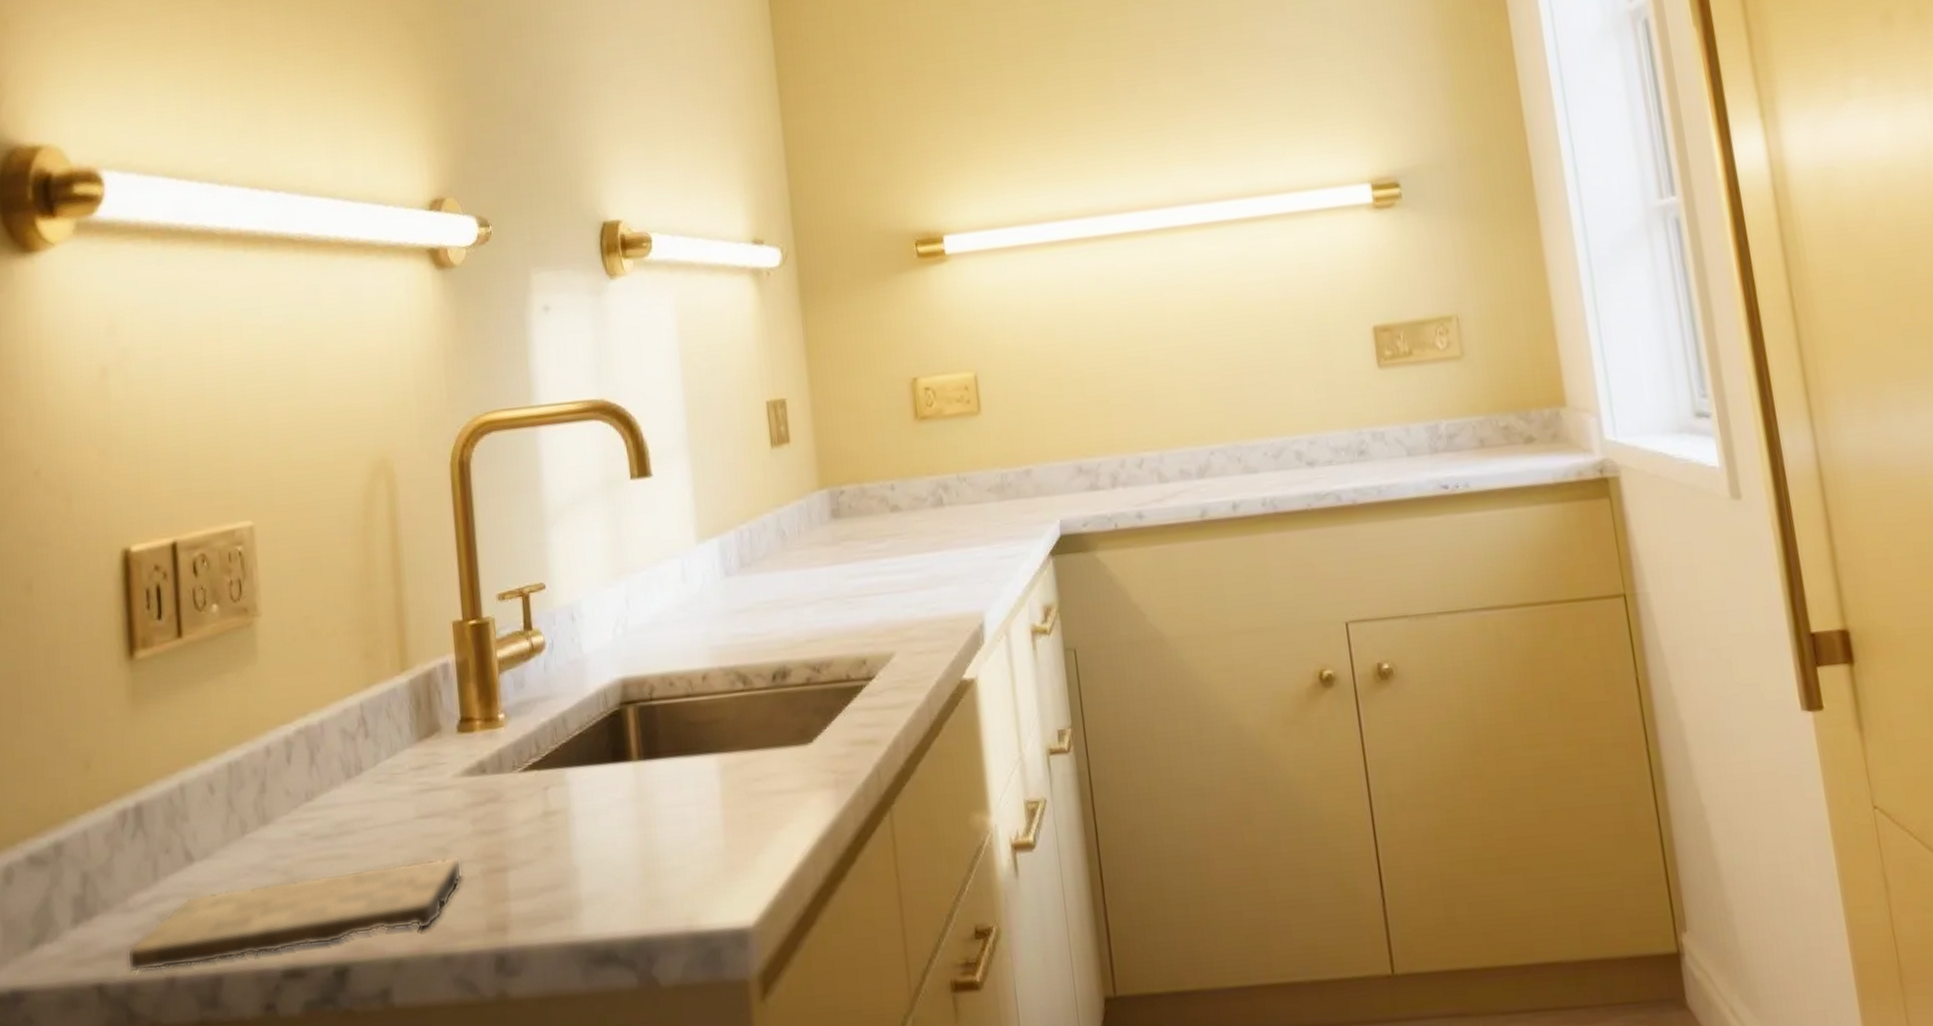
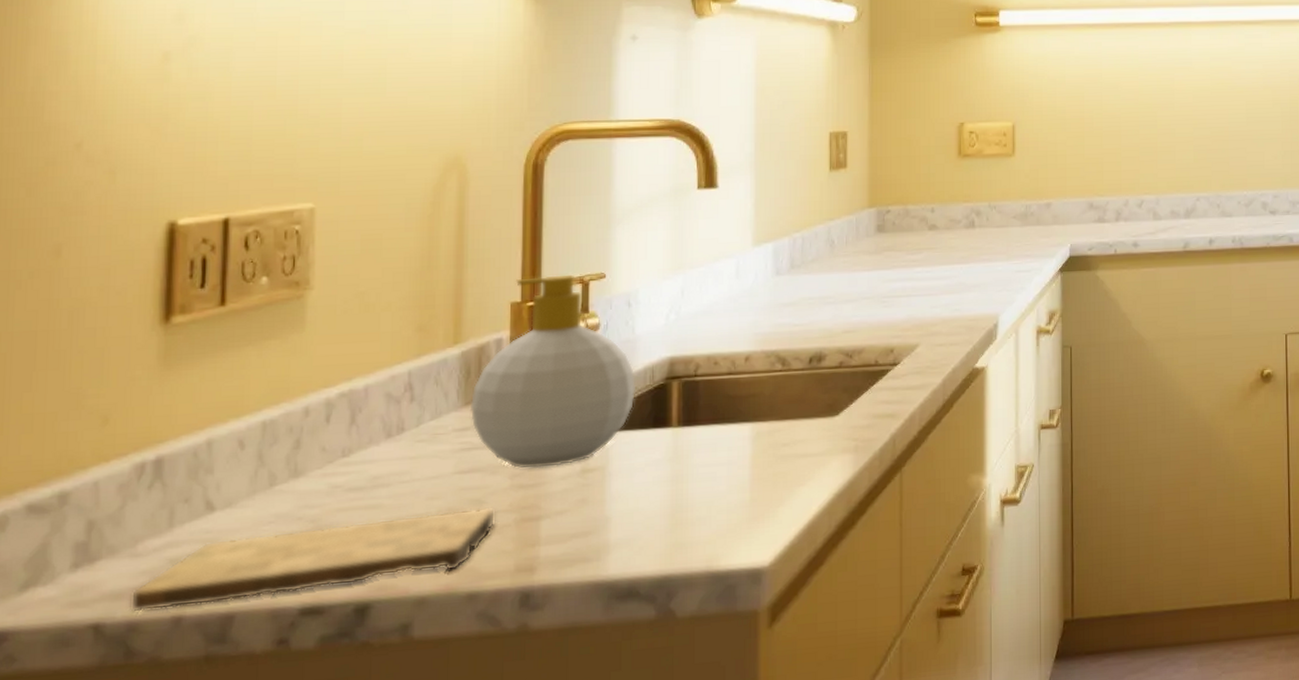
soap bottle: none [423,587,591,811] -> present [469,275,637,468]

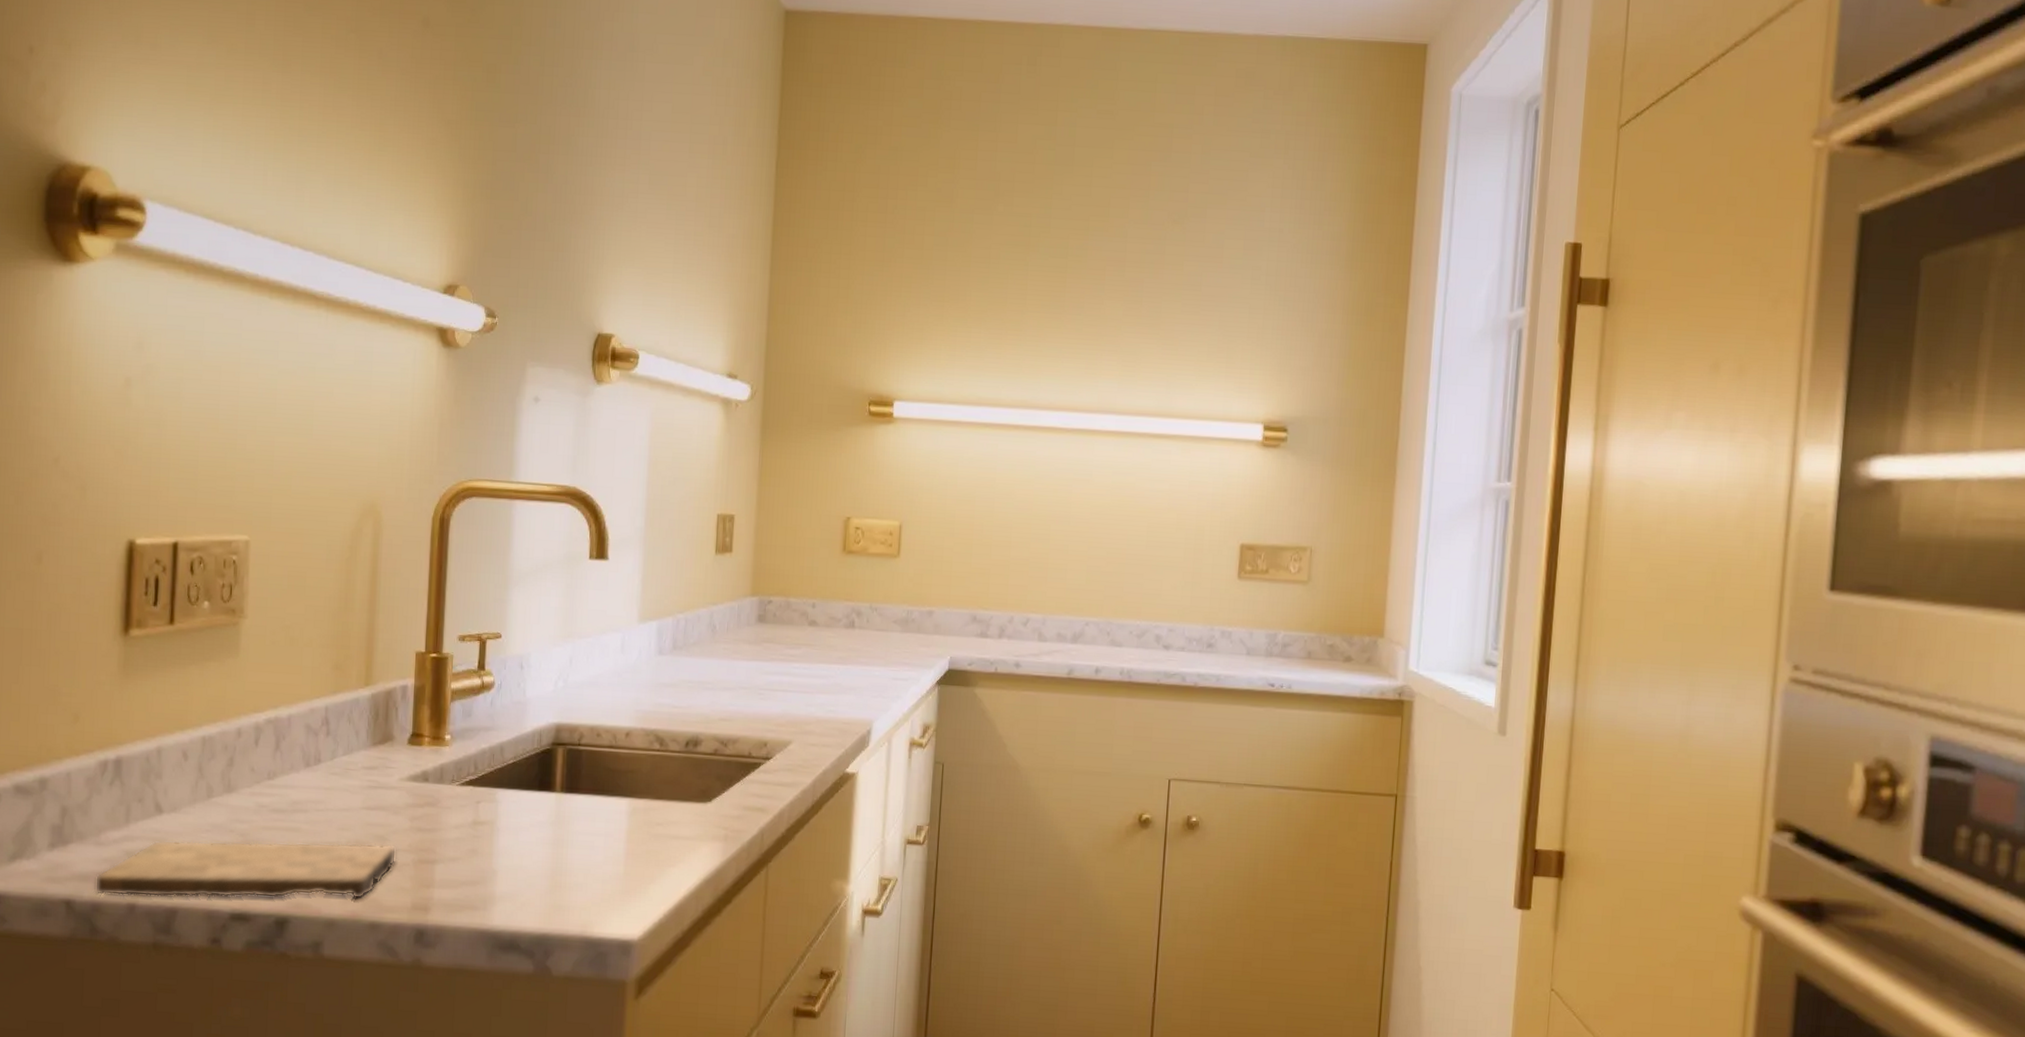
soap bottle: present [469,275,637,468] -> none [377,629,525,815]

